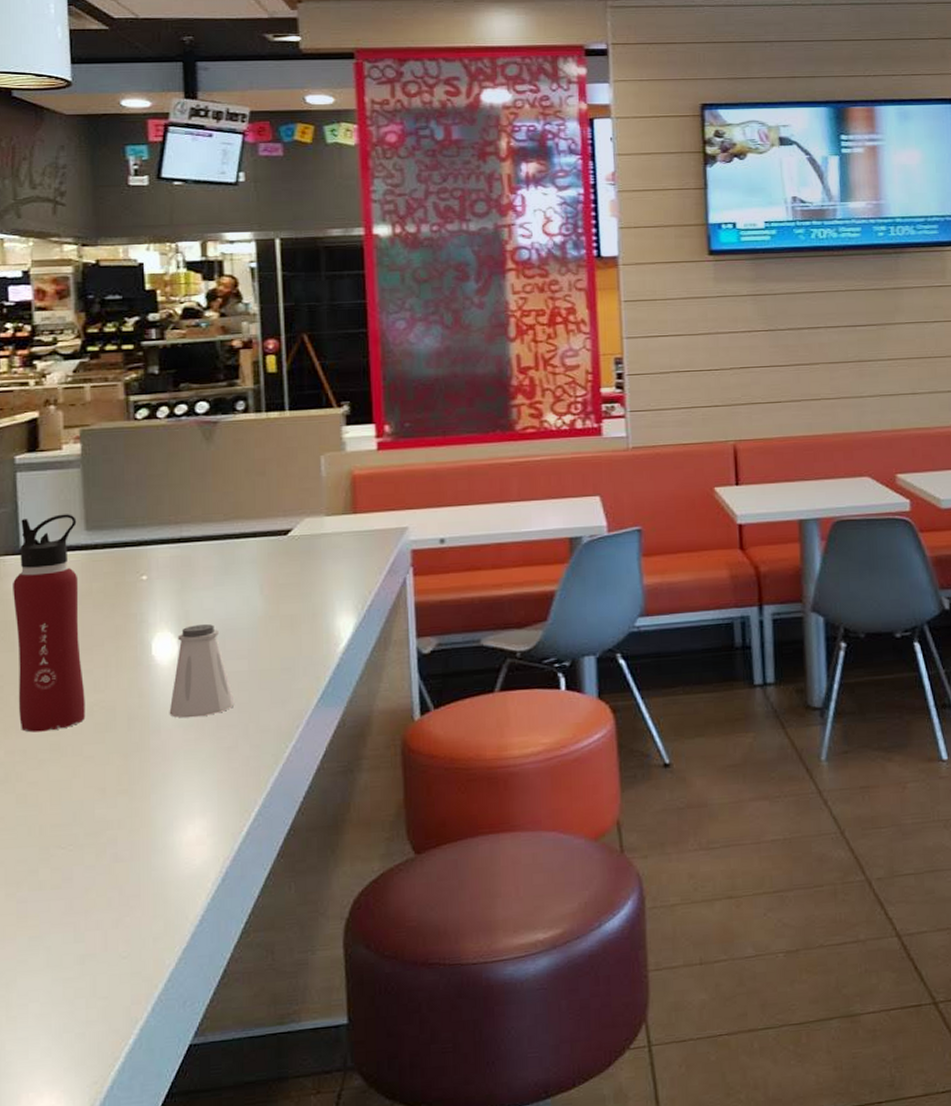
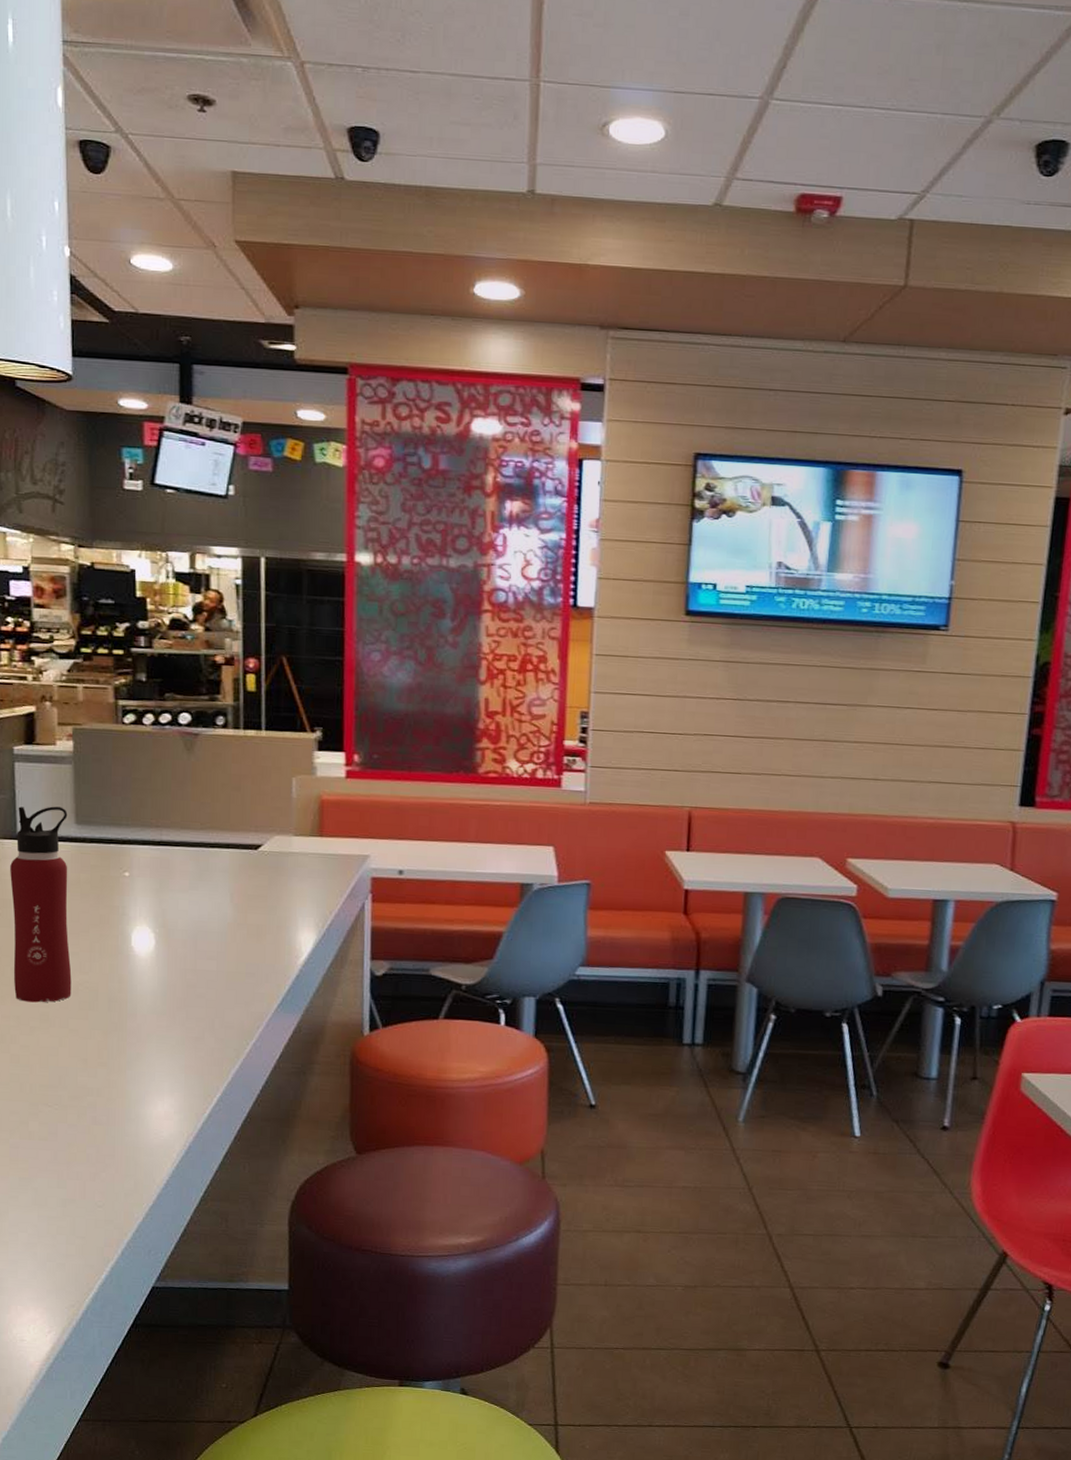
saltshaker: present [169,624,235,718] -> none [145,923,203,1008]

